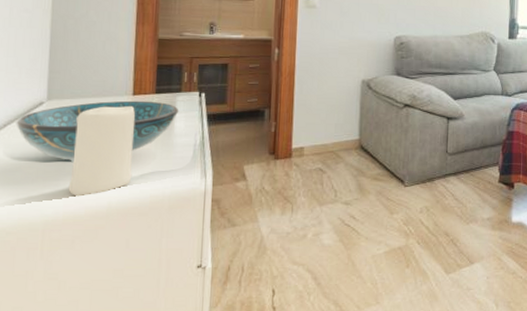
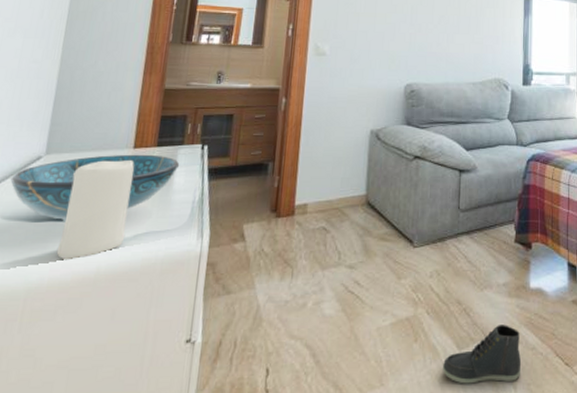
sneaker: none [431,253,503,302] -> present [442,325,522,384]

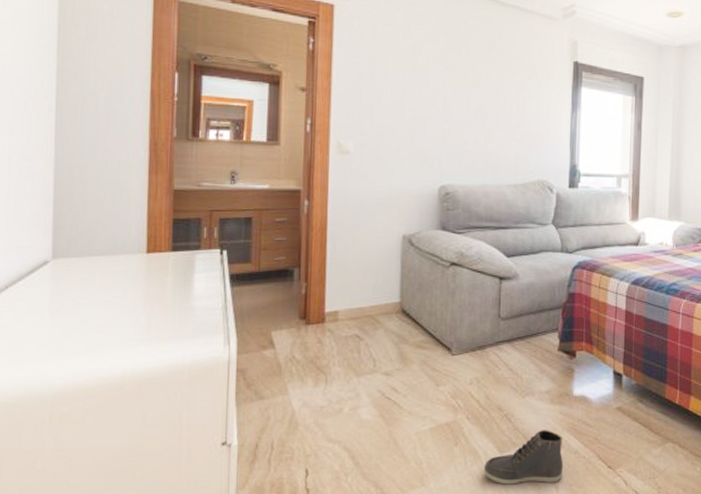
decorative bowl: present [10,154,180,223] -> none [18,259,199,329]
candle: present [56,160,135,260] -> none [78,265,149,366]

